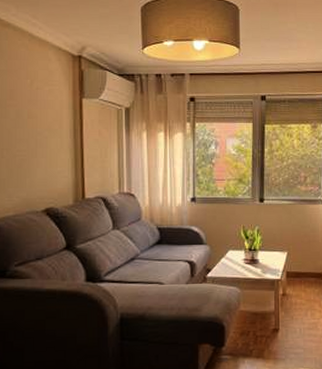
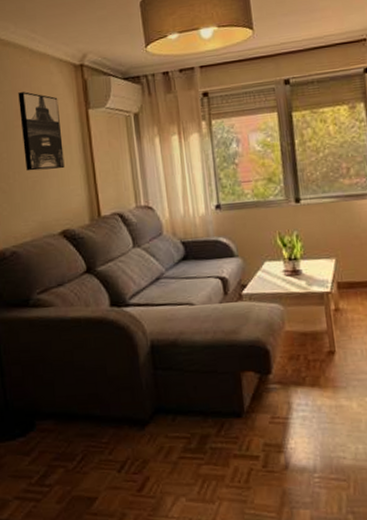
wall art: none [13,73,54,151] -> present [18,92,65,172]

